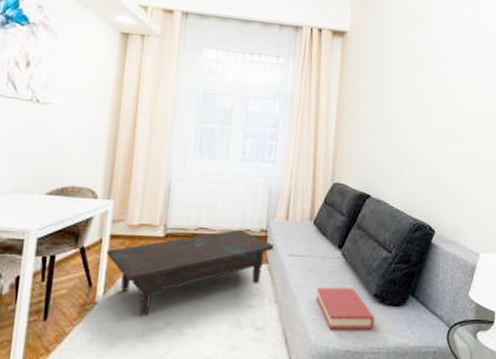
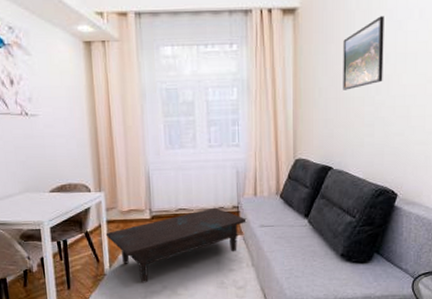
hardback book: present [316,287,375,330] -> none [288,250,343,286]
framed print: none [386,51,428,117] -> present [343,16,384,90]

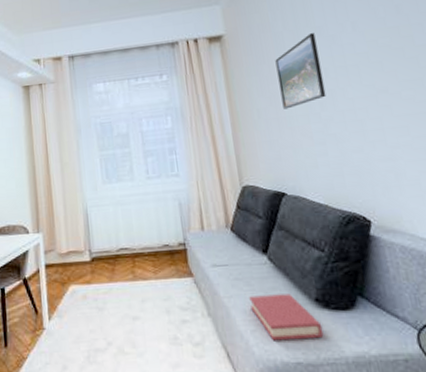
coffee table: present [105,207,247,283] -> none [44,245,196,339]
hardback book: none [288,250,343,286] -> present [249,293,324,341]

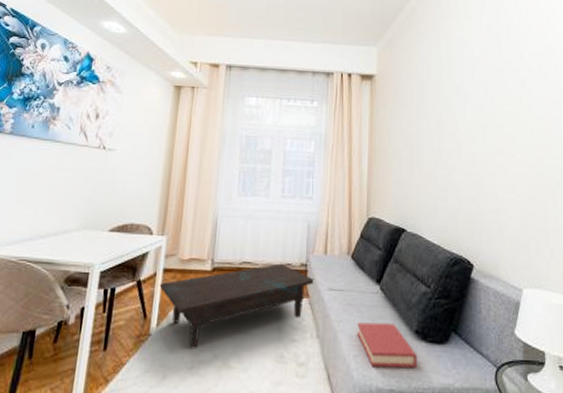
coffee table: none [44,245,196,339] -> present [159,263,314,350]
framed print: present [275,33,326,109] -> none [416,89,454,153]

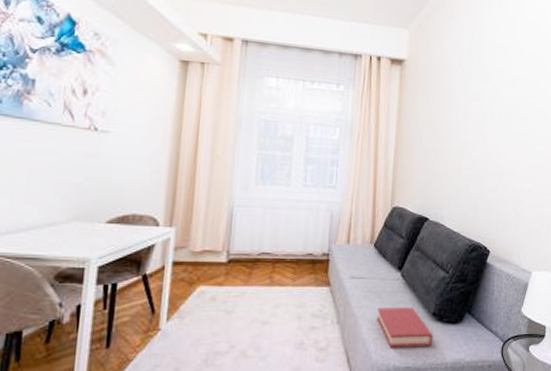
coffee table: present [159,263,314,350] -> none [168,253,336,342]

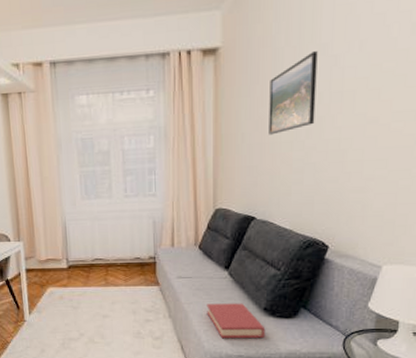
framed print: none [443,78,483,143] -> present [269,51,318,135]

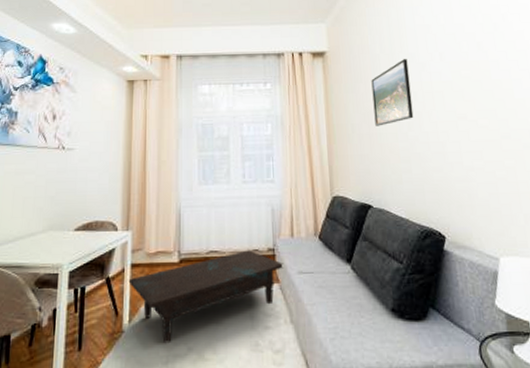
coffee table: none [25,258,163,330] -> present [128,250,283,344]
hardback book: present [207,303,266,339] -> none [331,303,397,350]

